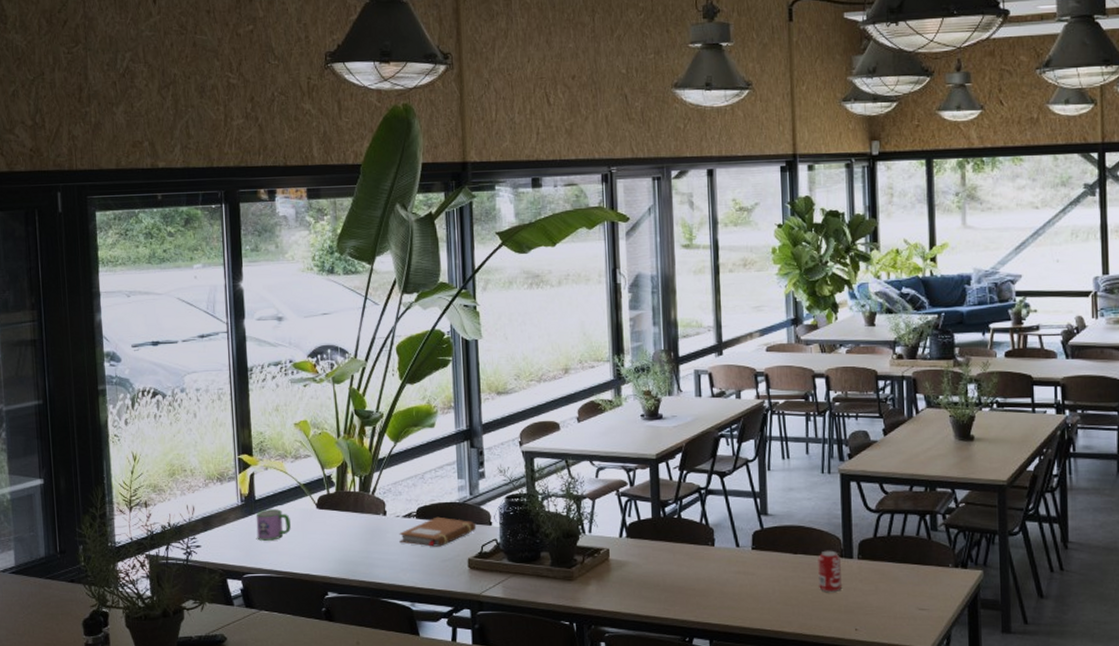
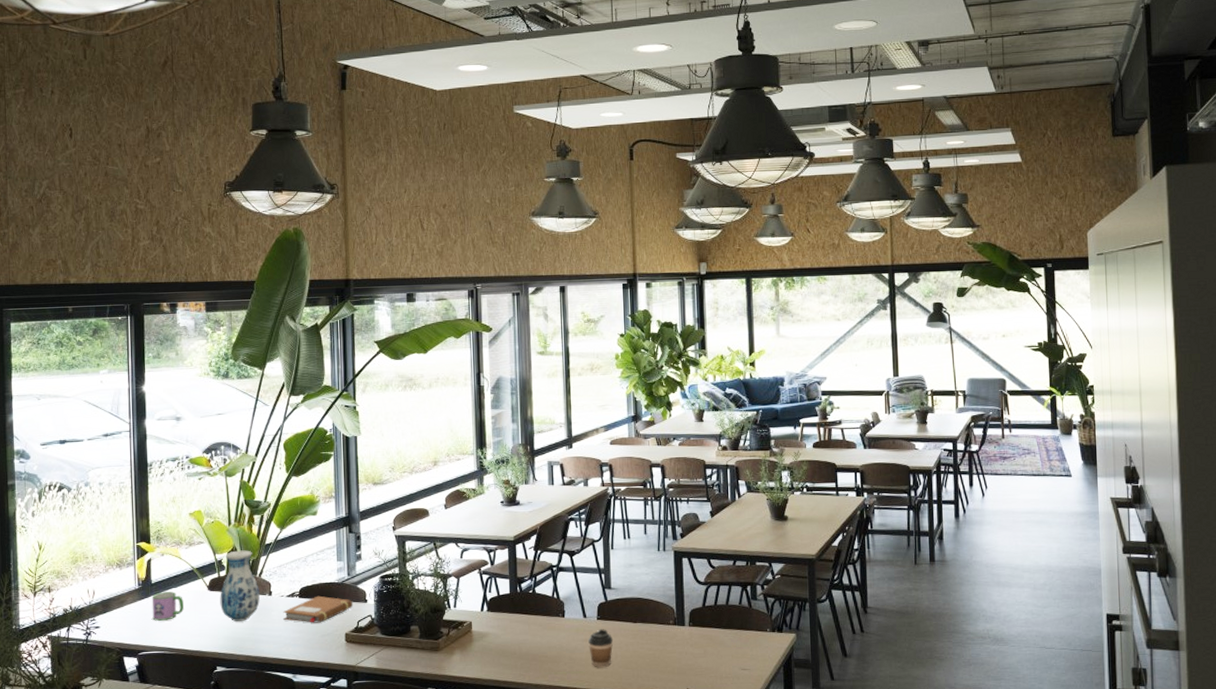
vase: none [329,465,373,543] -> present [220,550,260,621]
coffee cup: none [742,560,771,604] -> present [588,629,614,668]
beverage can: present [818,550,842,593] -> none [654,619,675,657]

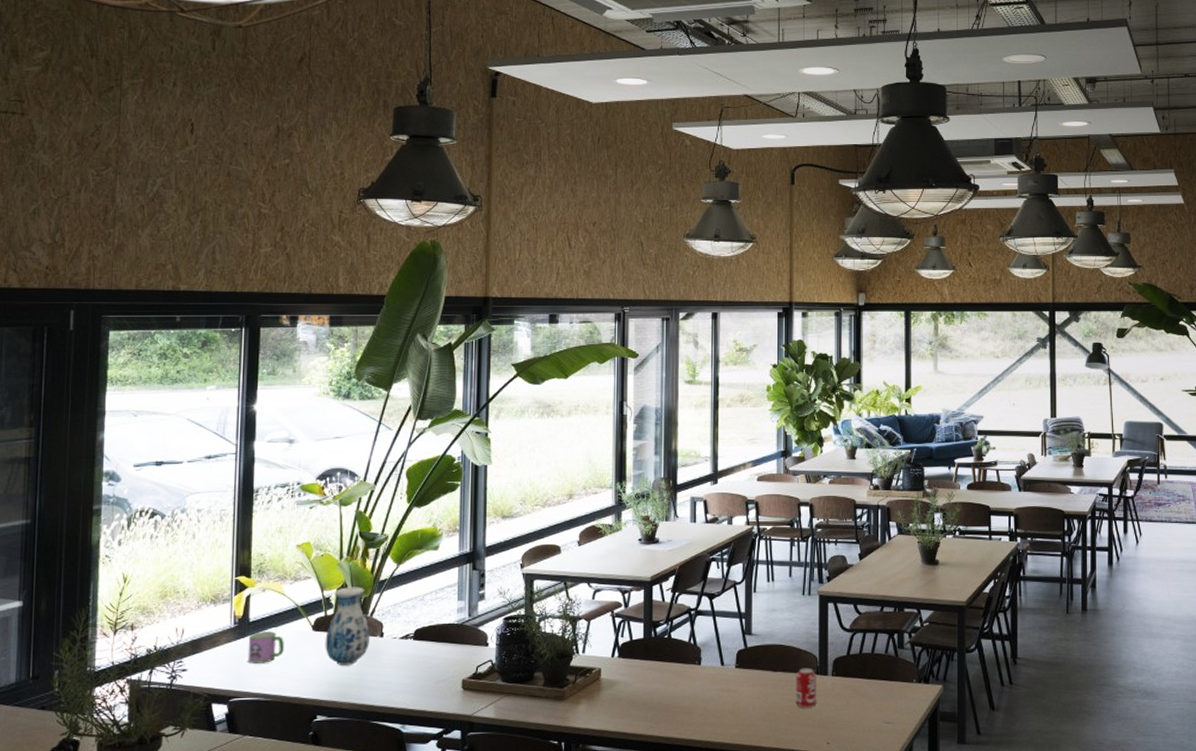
notebook: present [283,595,353,623] -> none [395,638,473,668]
coffee cup: present [588,629,614,668] -> none [725,678,752,720]
beverage can: none [654,619,675,657] -> present [796,667,816,708]

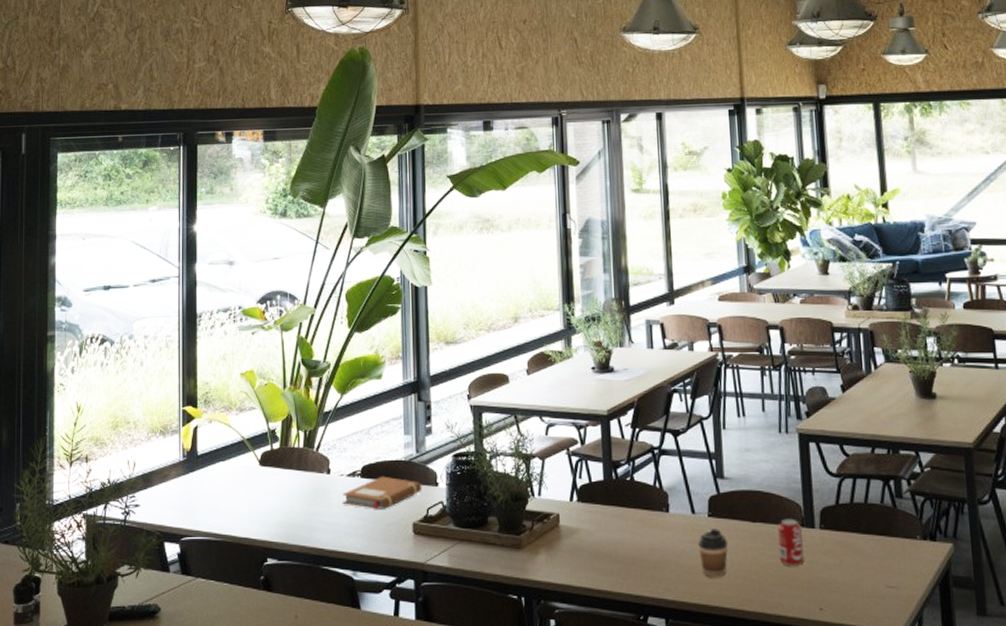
mug: present [247,631,284,664] -> none [197,466,232,500]
vase: present [325,587,370,665] -> none [272,418,317,504]
notebook: none [395,638,473,668] -> present [343,476,422,509]
coffee cup: none [725,678,752,720] -> present [698,529,729,578]

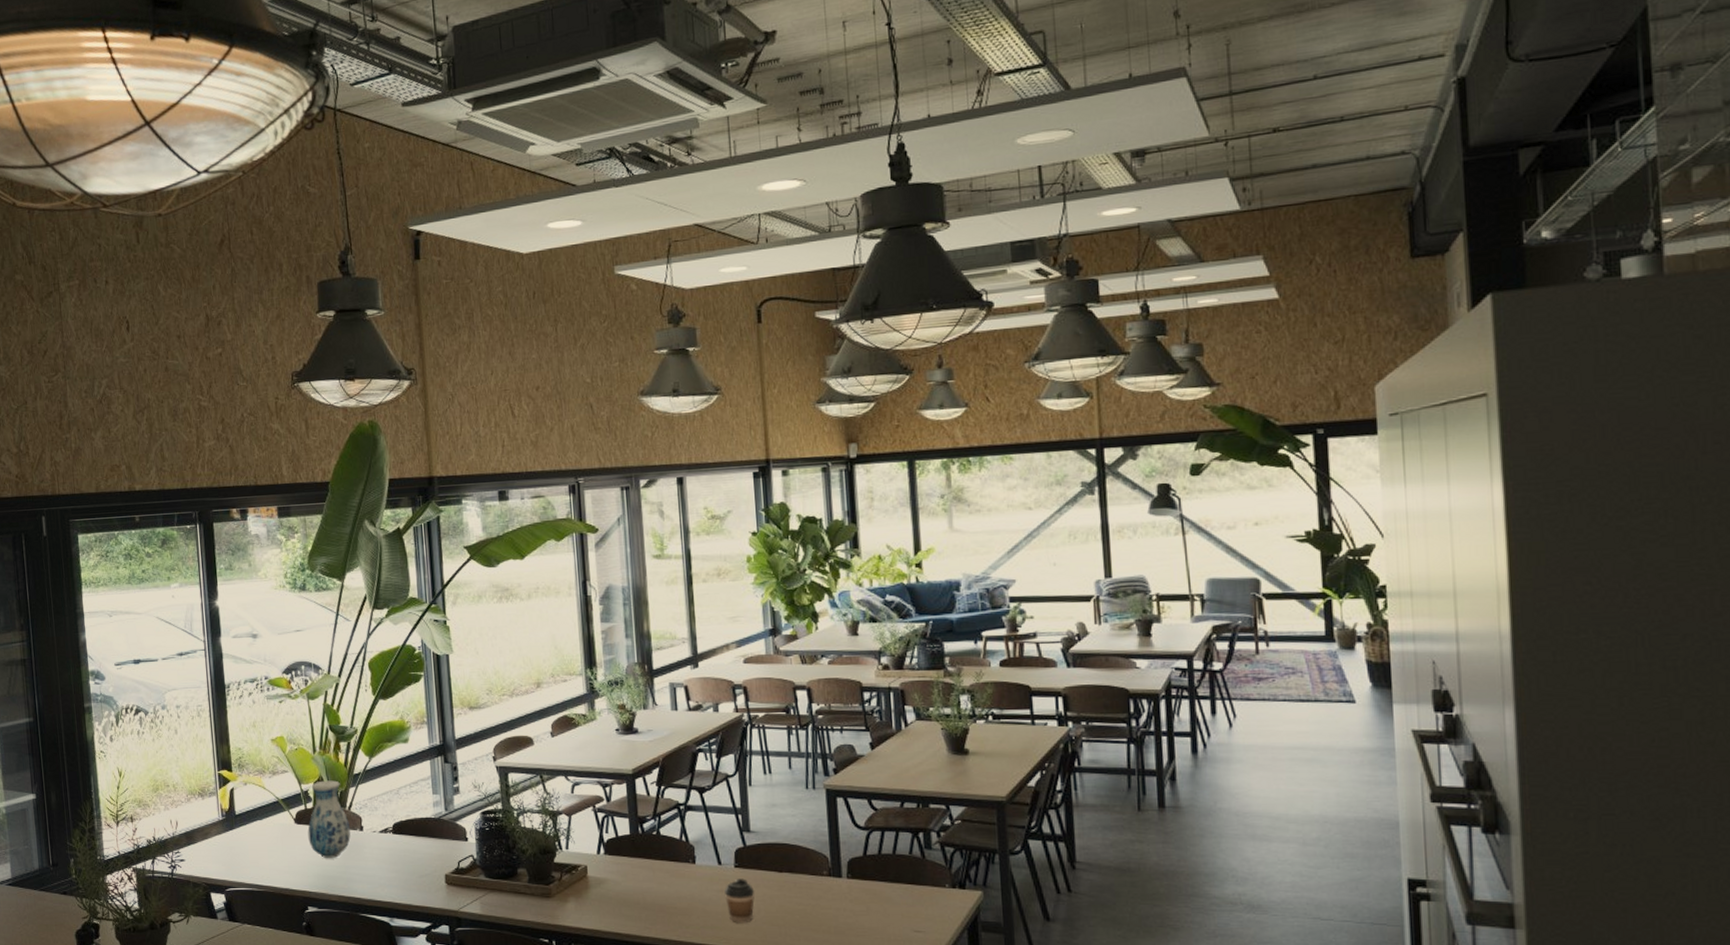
vase: none [272,418,317,504] -> present [307,780,351,858]
notebook: present [343,476,422,509] -> none [376,832,453,862]
beverage can: present [778,518,804,567] -> none [804,869,831,913]

